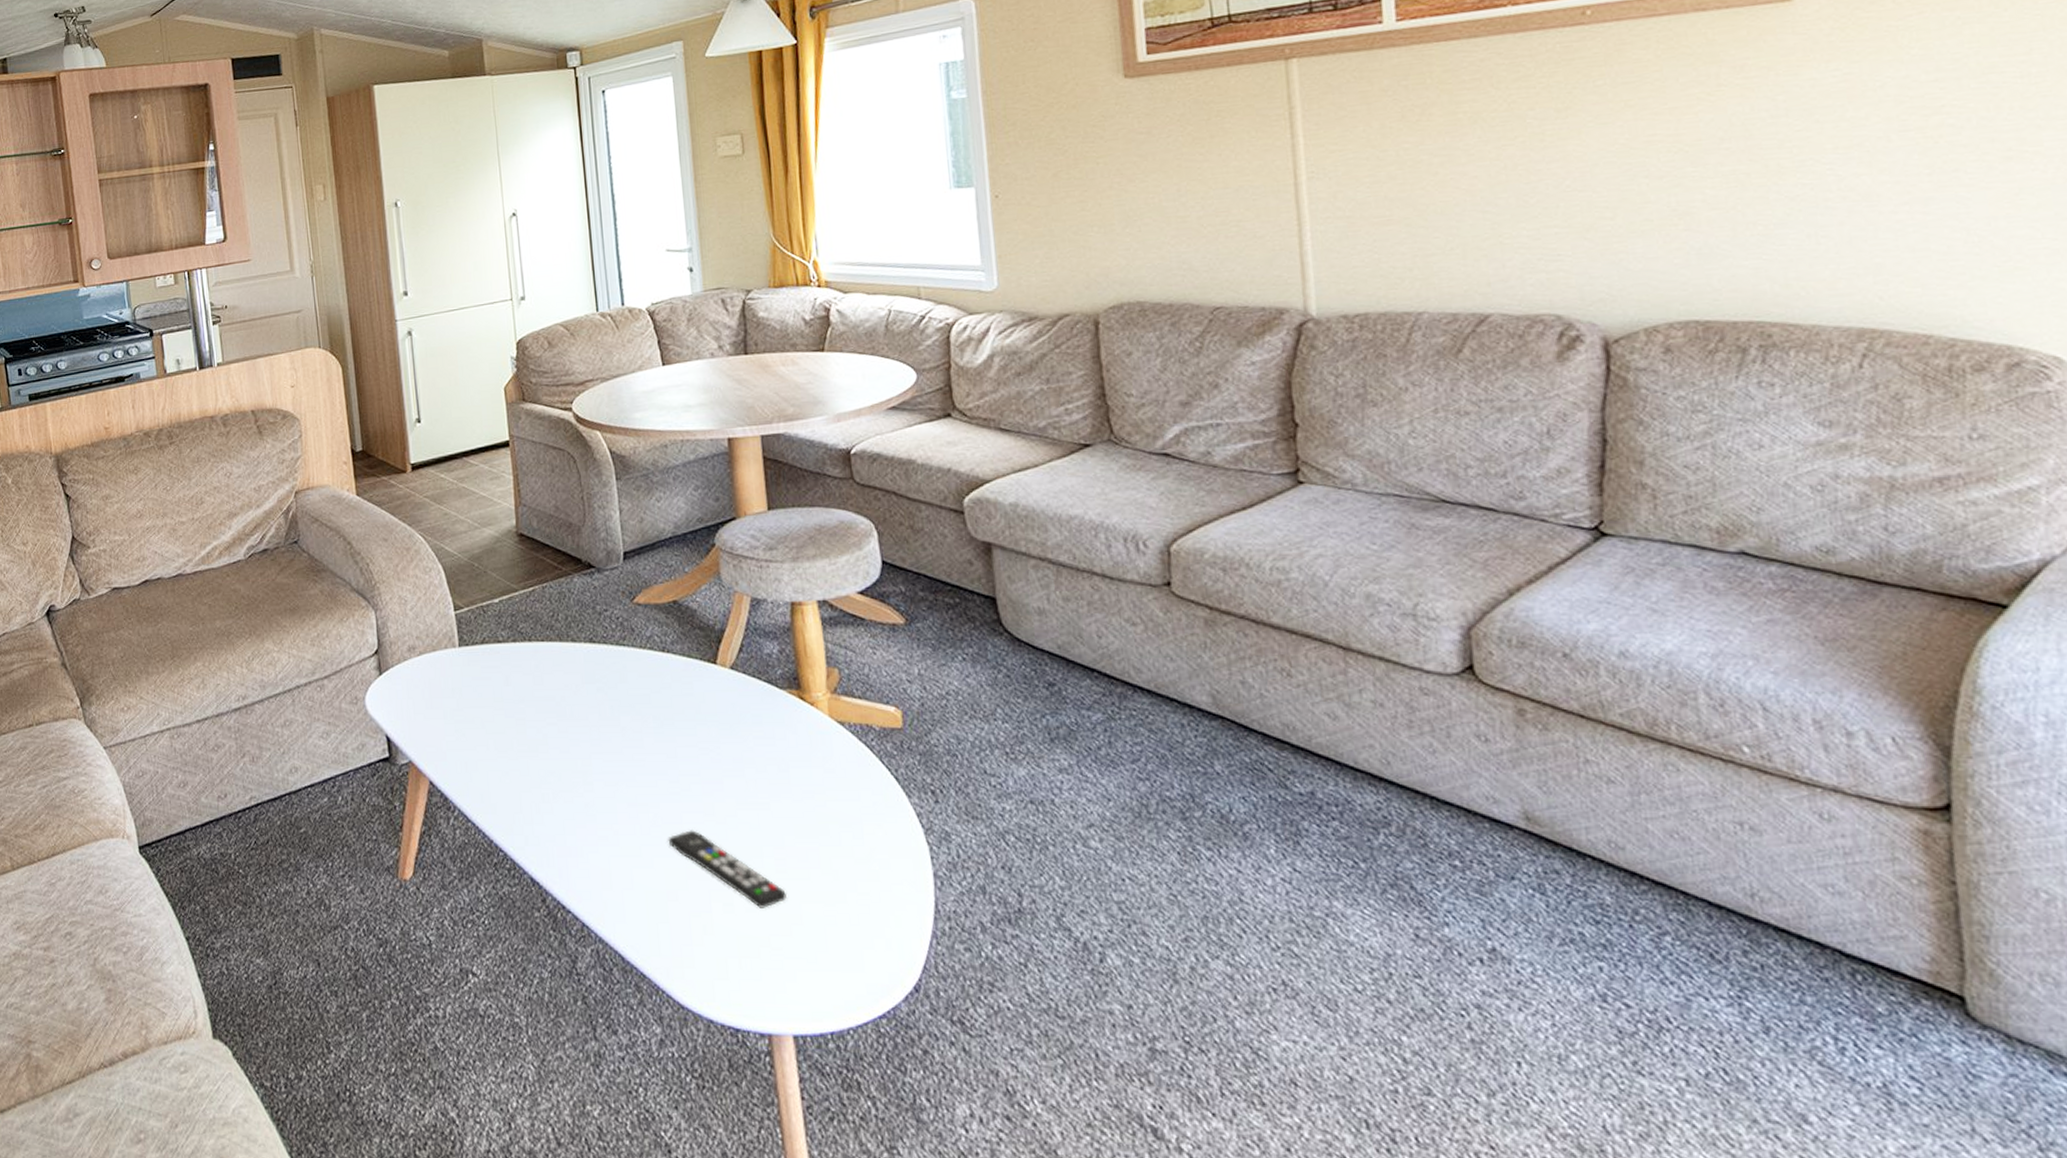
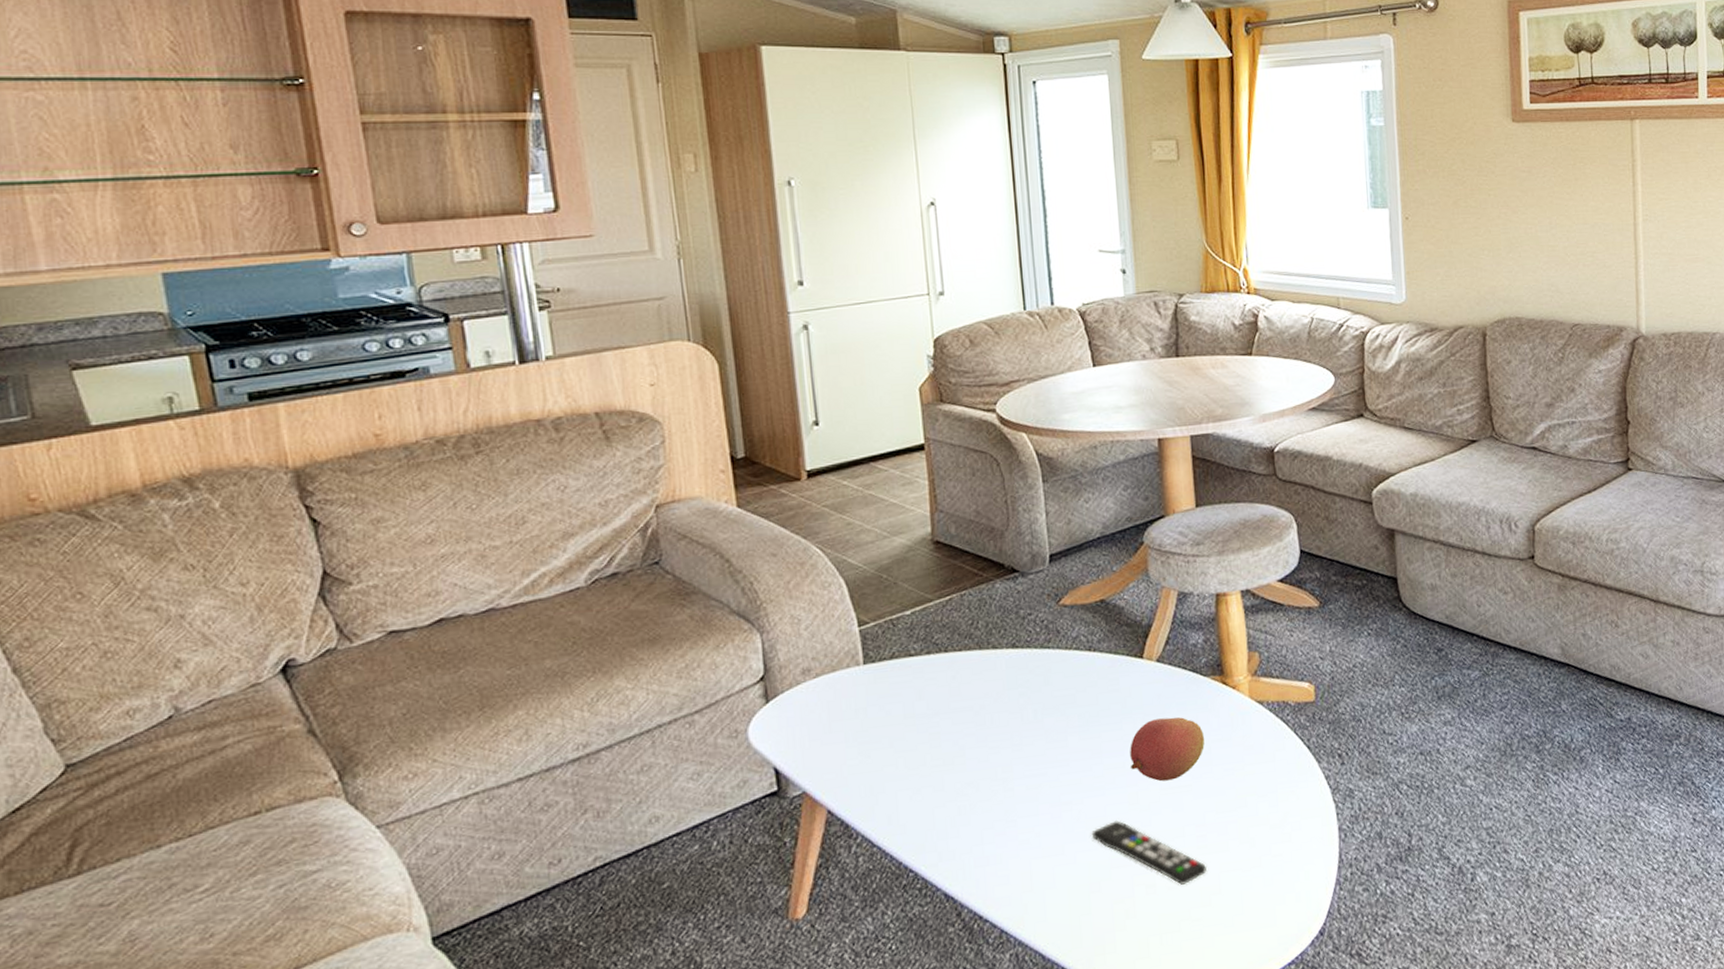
fruit: none [704,729,782,795] -> present [1130,717,1205,782]

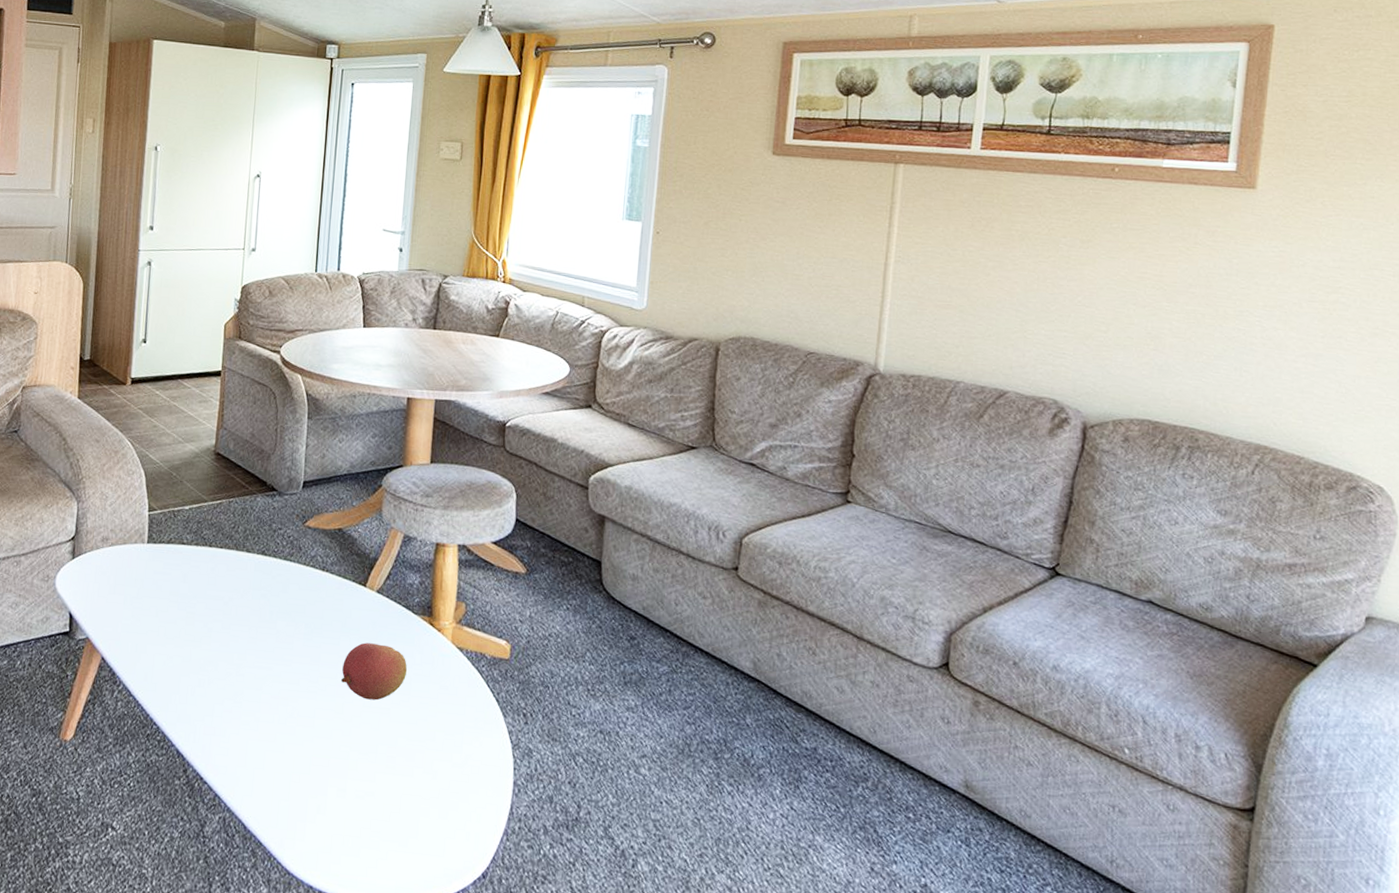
remote control: present [1091,821,1207,885] -> none [300,724,391,797]

